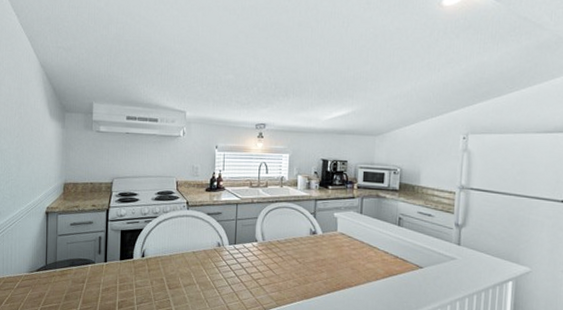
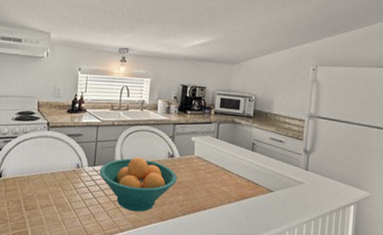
fruit bowl: none [240,234,321,290] -> present [99,157,178,212]

